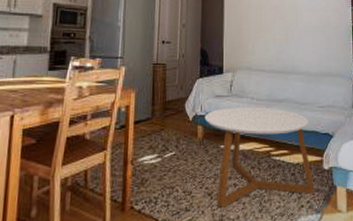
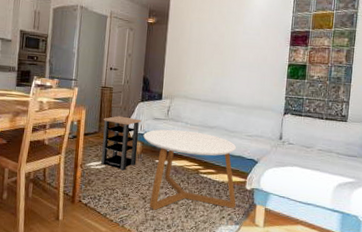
side table: none [156,96,201,162] -> present [101,116,141,171]

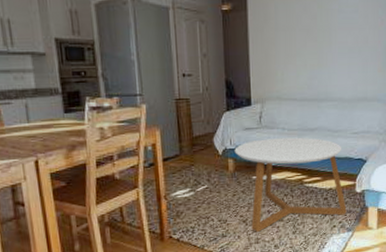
side table: present [101,116,141,171] -> none [184,131,231,195]

